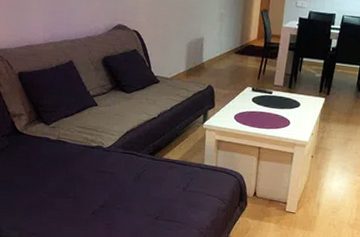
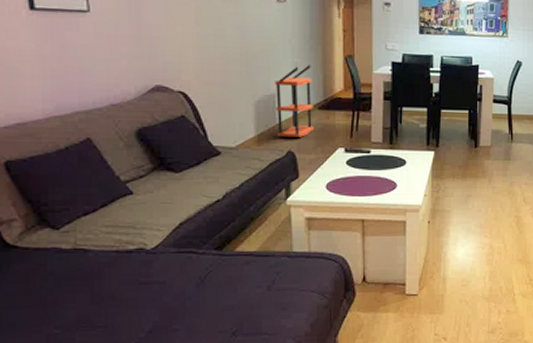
shelving unit: none [202,15,234,75] -> present [275,64,314,137]

